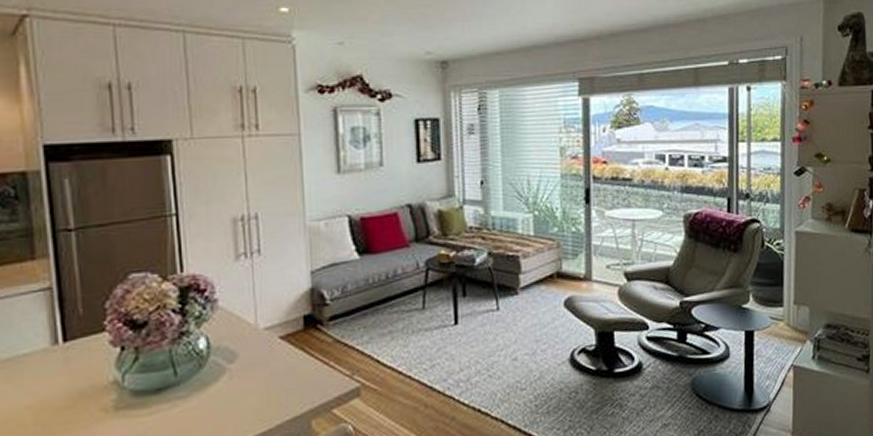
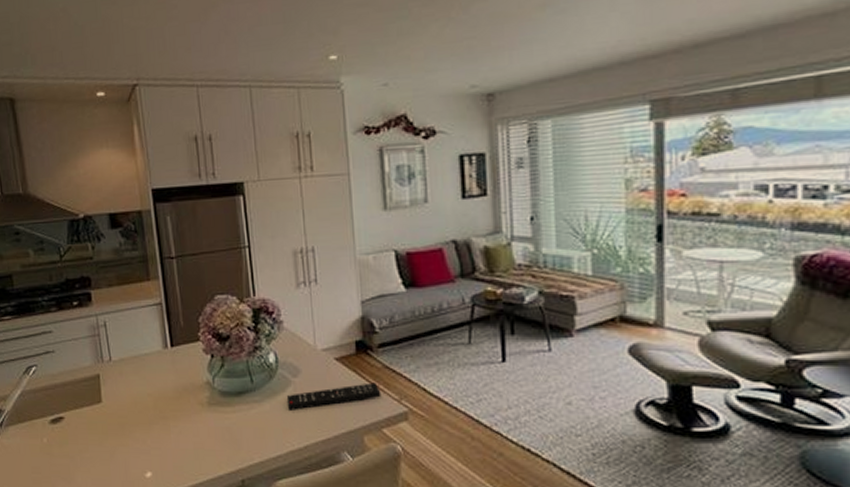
remote control: none [219,359,332,403] -> present [286,382,381,410]

